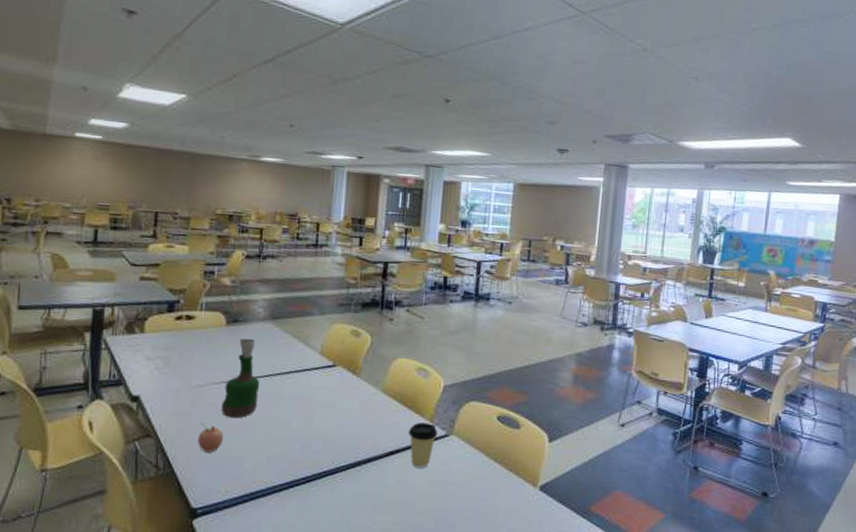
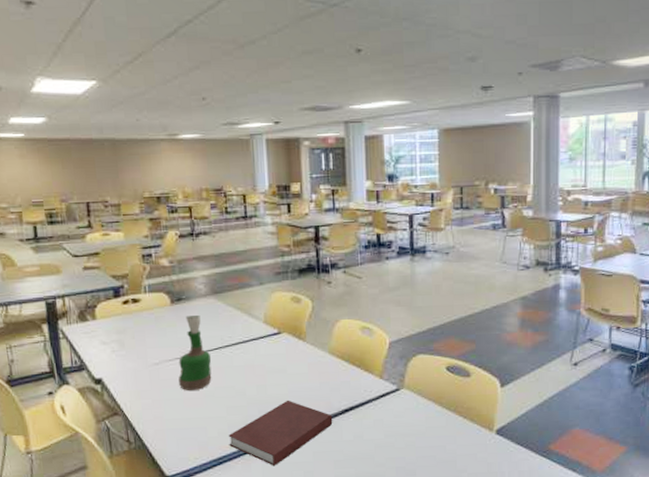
fruit: present [198,423,224,453] -> none [162,398,186,425]
notebook: none [265,436,377,507] -> present [228,400,333,466]
coffee cup: present [409,422,438,469] -> none [360,379,389,423]

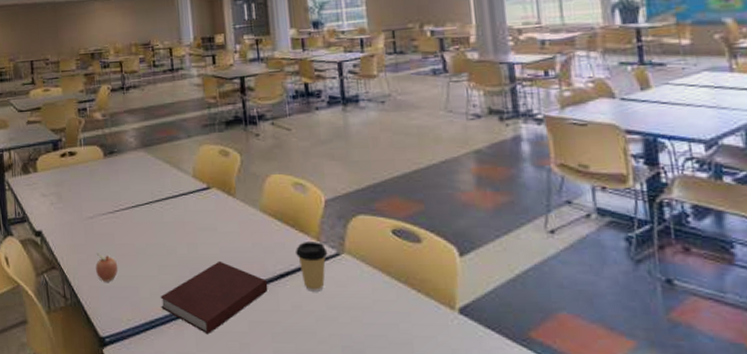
fruit: none [162,398,186,425] -> present [96,253,118,282]
grog bottle: present [178,315,212,392] -> none [111,169,143,247]
coffee cup: none [360,379,389,423] -> present [296,242,328,292]

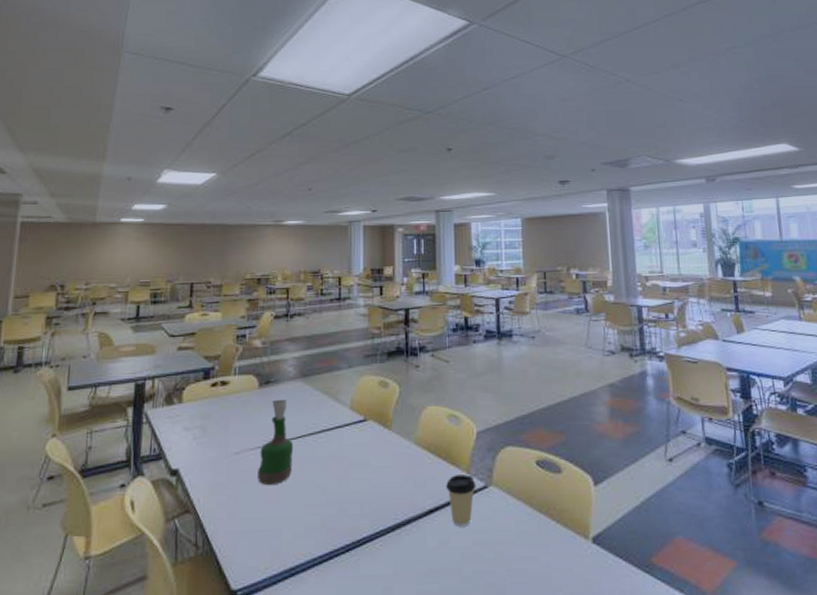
fruit: present [96,253,118,282] -> none [236,493,261,526]
grog bottle: none [111,169,143,247] -> present [258,400,294,486]
notebook: present [160,260,268,335] -> none [304,497,417,580]

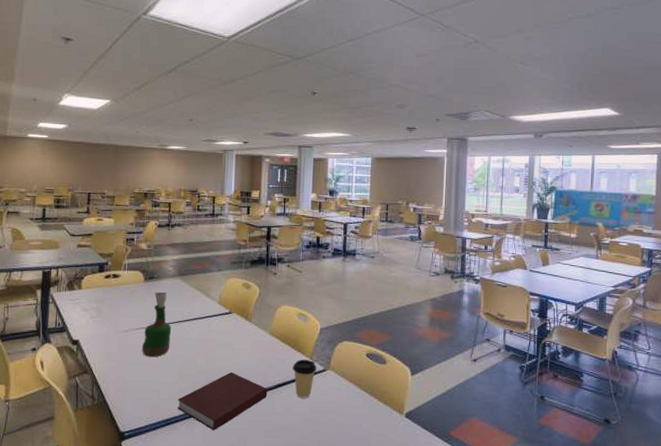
notebook: none [304,497,417,580] -> present [177,371,268,431]

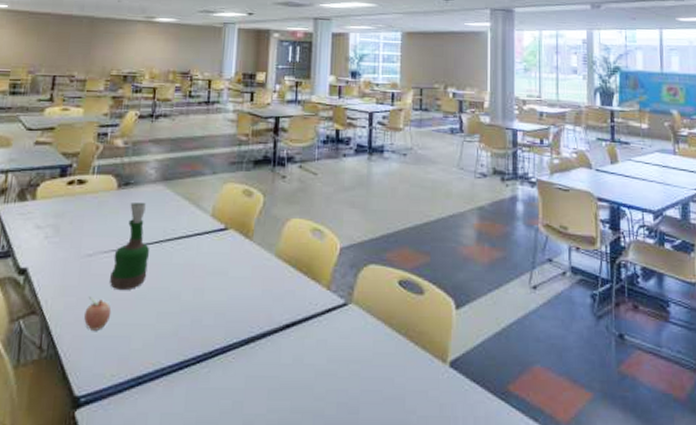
fruit: none [124,361,145,386] -> present [84,296,112,331]
notebook: present [177,371,268,431] -> none [153,308,272,392]
coffee cup: present [293,359,317,399] -> none [305,290,336,344]

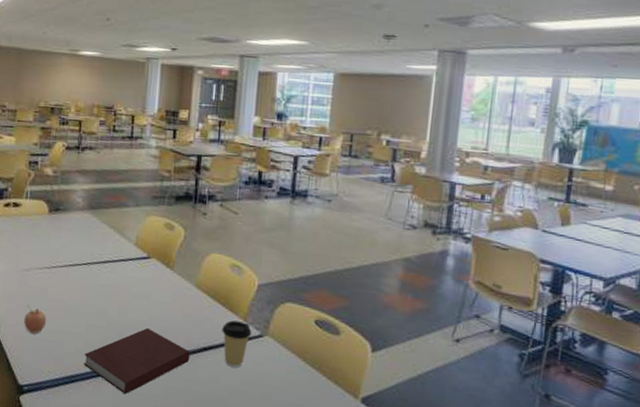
grog bottle: present [110,203,150,291] -> none [45,227,79,303]
notebook: none [153,308,272,392] -> present [84,327,191,395]
coffee cup: none [305,290,336,344] -> present [222,320,252,368]

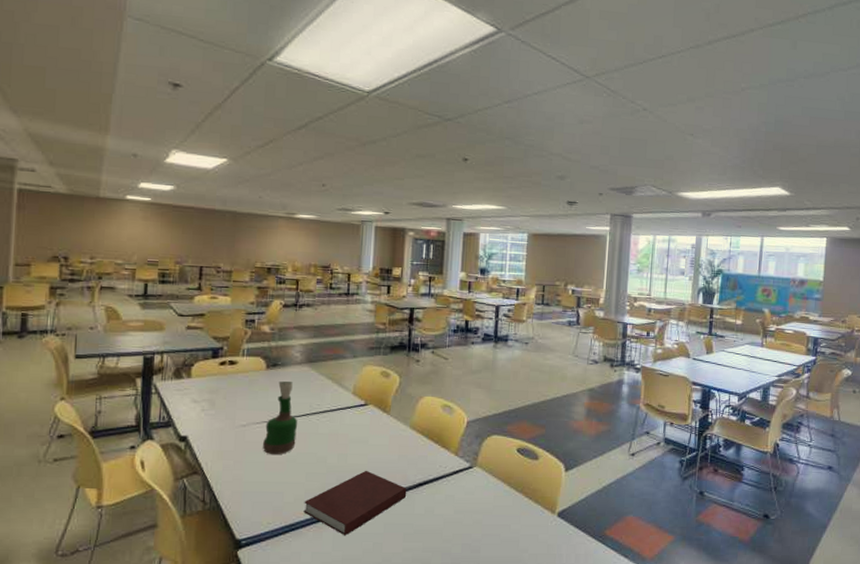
fruit: present [24,305,47,334] -> none [241,460,266,488]
grog bottle: none [45,227,79,303] -> present [263,381,298,455]
coffee cup: present [222,320,252,368] -> none [436,456,463,498]

